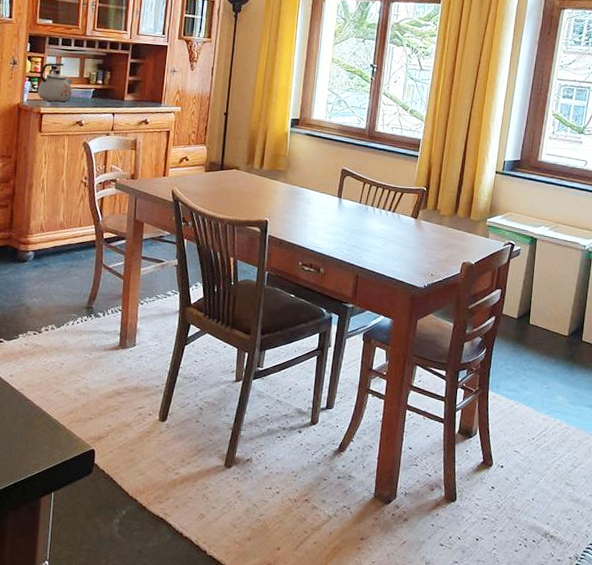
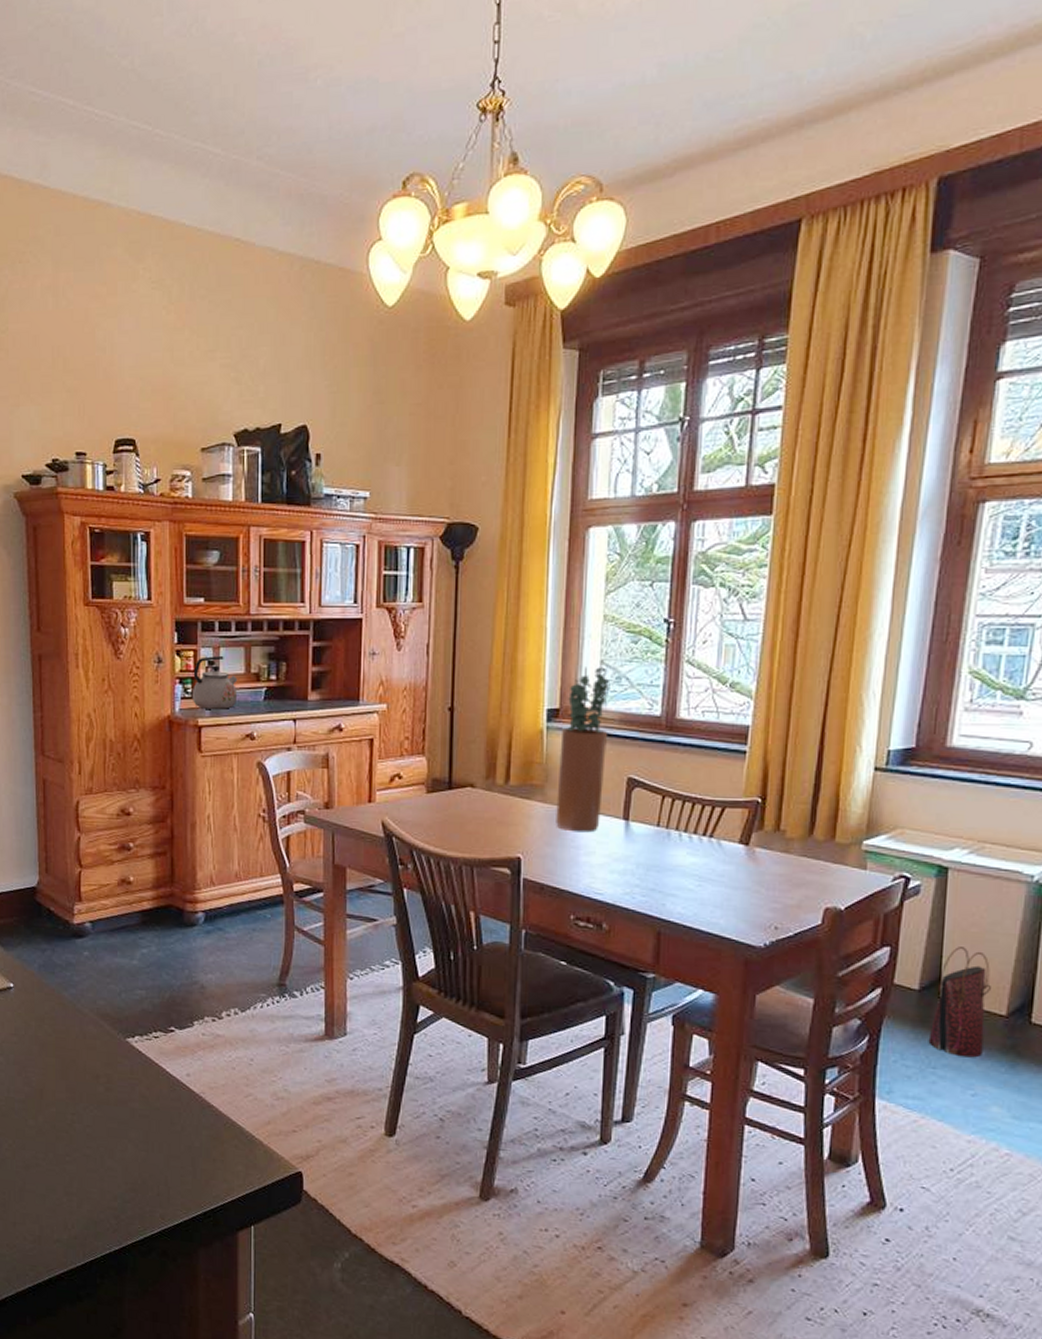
vase: none [293,88,334,205] -> present [556,659,611,833]
handbag: none [522,290,559,364] -> present [928,947,991,1058]

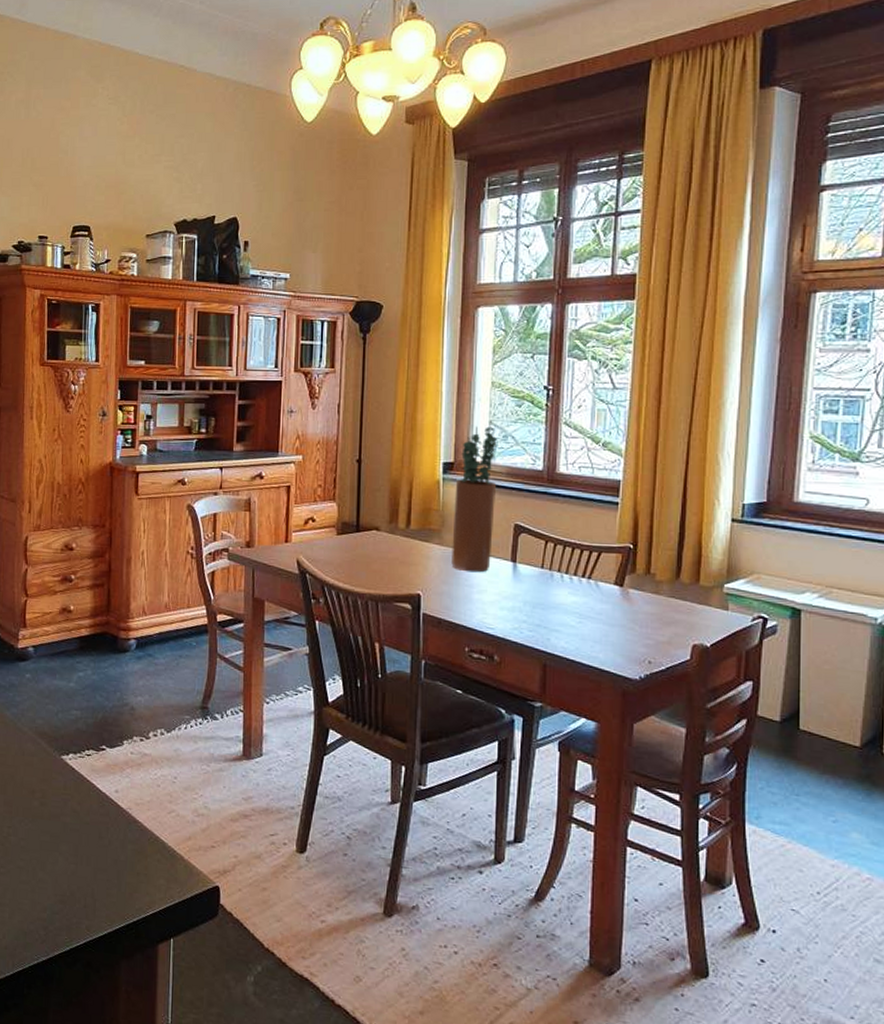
kettle: present [192,655,238,711] -> none [131,410,172,459]
handbag: present [928,947,991,1058] -> none [791,682,845,786]

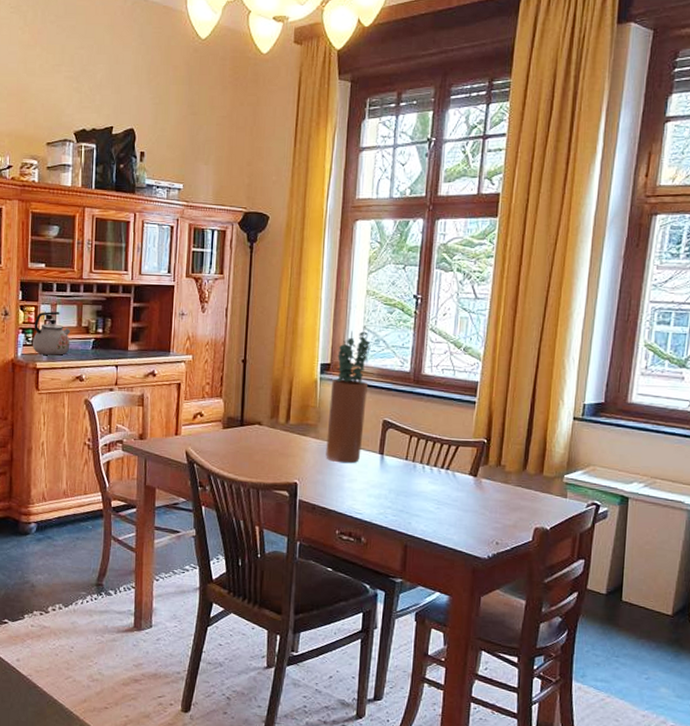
kettle: none [131,410,172,459] -> present [32,311,71,356]

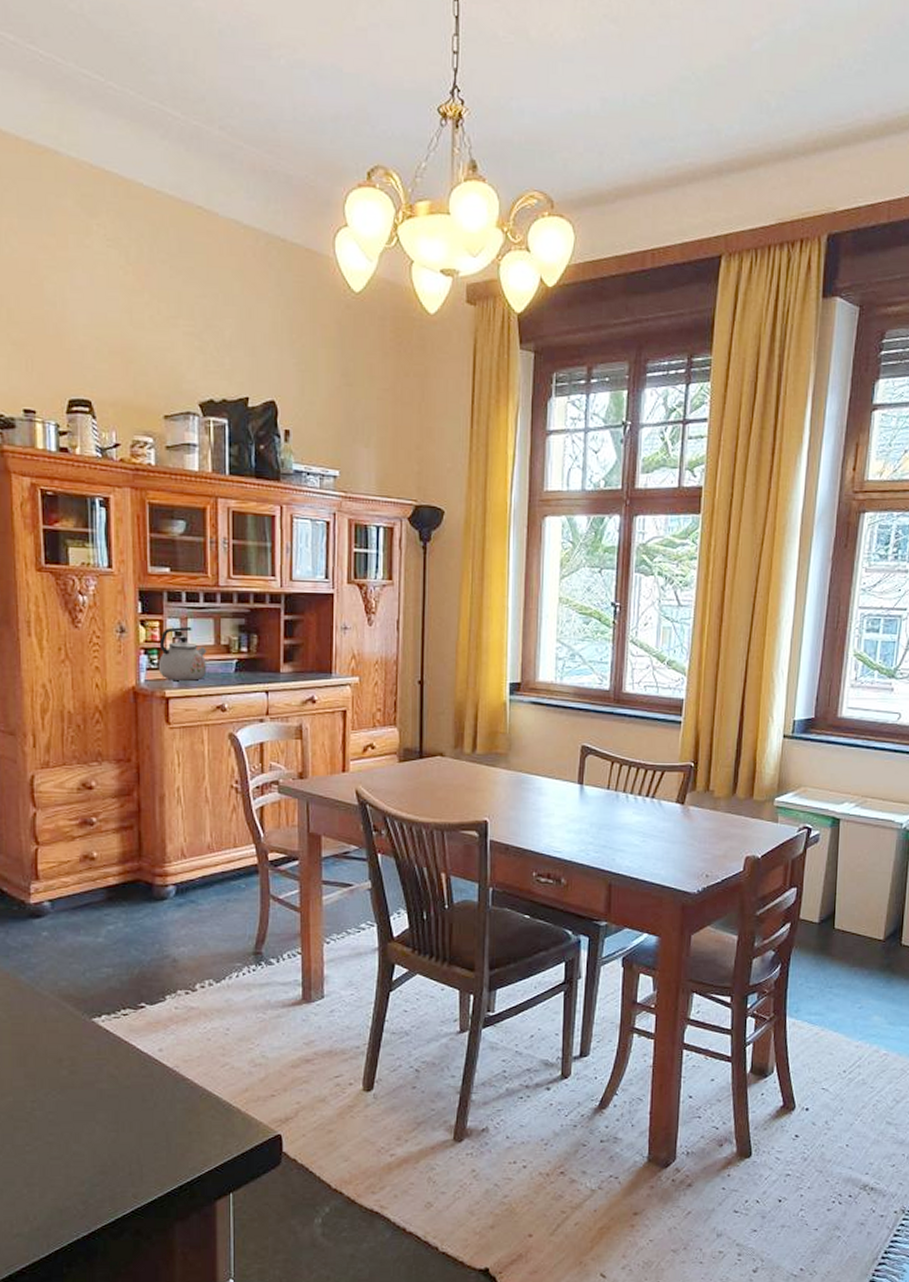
vase: present [326,325,371,464] -> none [519,638,566,796]

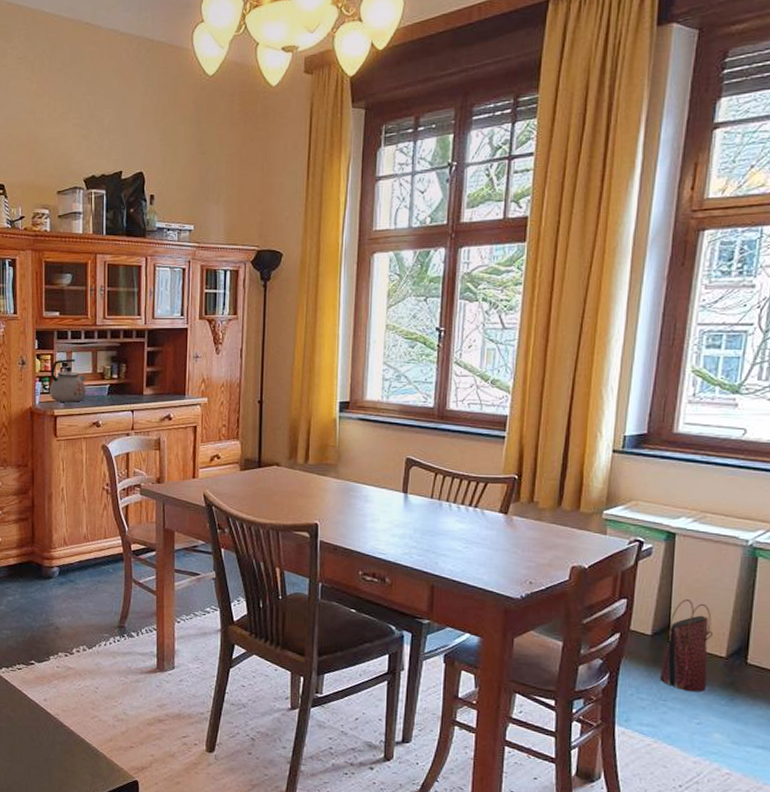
handbag: none [826,885,872,977] -> present [659,599,713,692]

